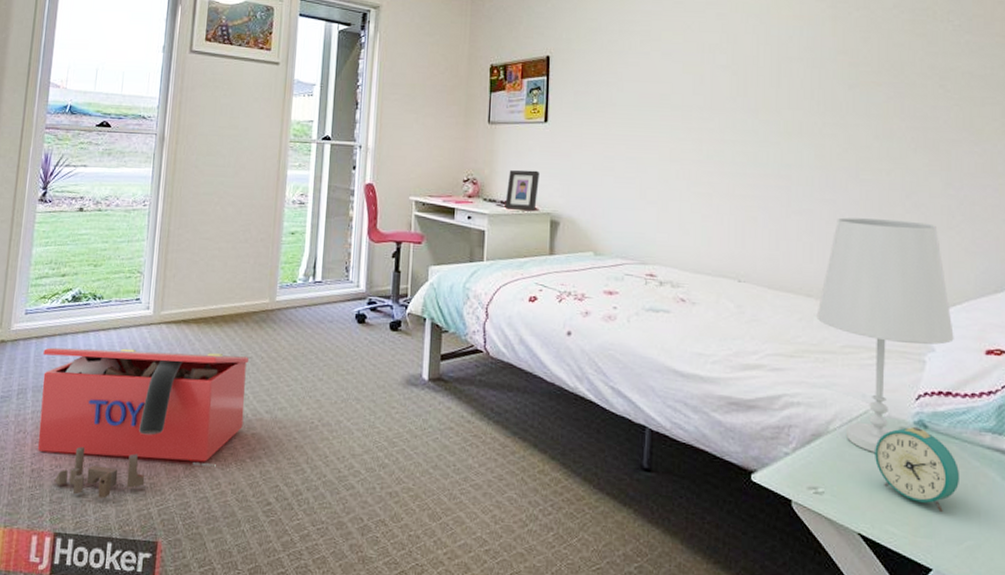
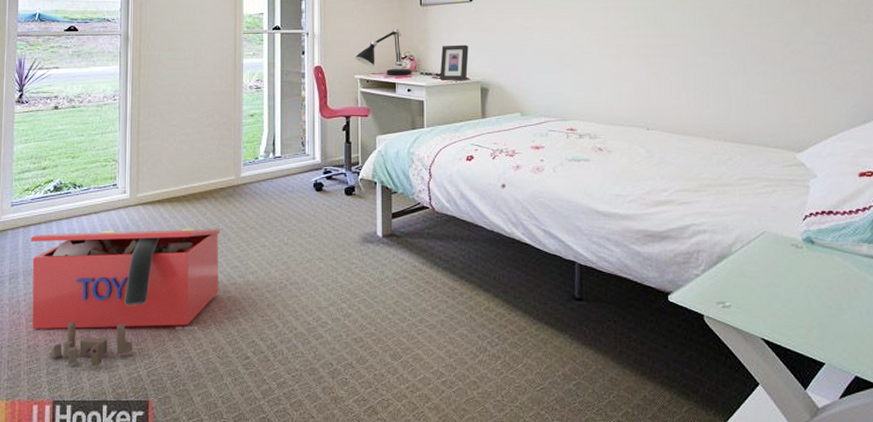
desk lamp: none [412,148,474,201] -> present [355,29,412,76]
table lamp: present [816,217,954,453] -> none [715,66,832,268]
alarm clock: present [875,426,959,513] -> none [771,242,843,315]

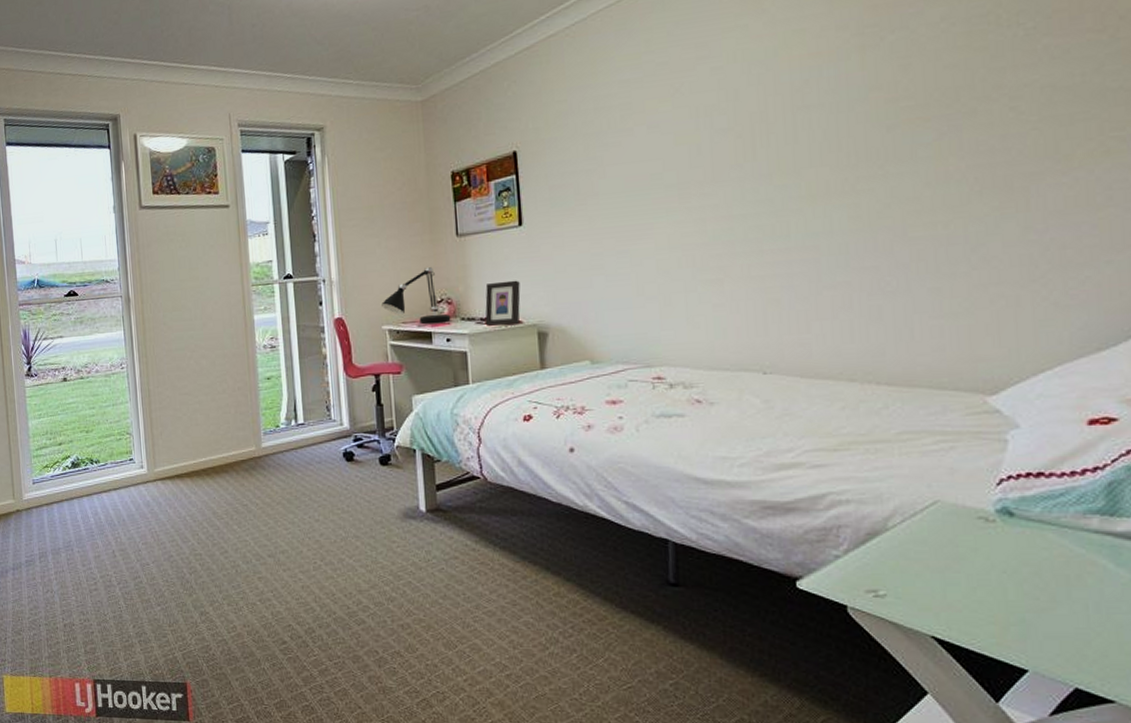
toy: present [31,228,221,366] -> none [55,504,249,647]

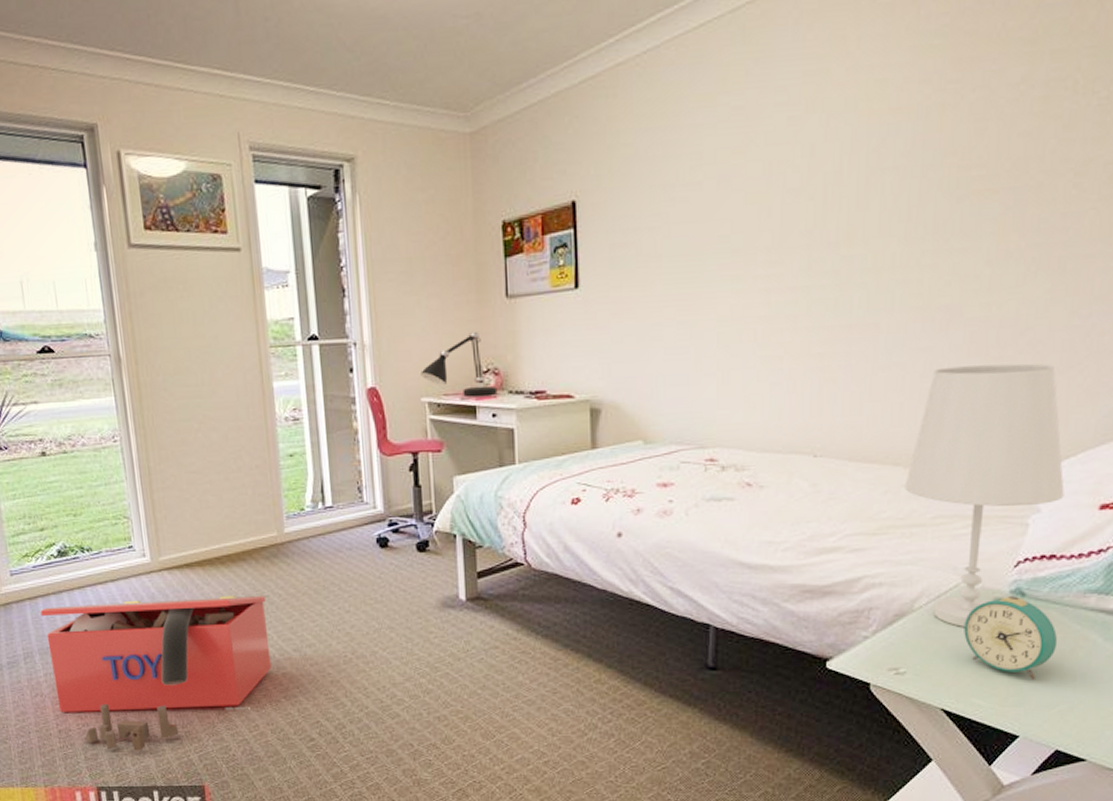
toy: none [55,504,249,647] -> present [40,595,272,751]
picture frame: present [485,280,521,327] -> none [534,350,574,402]
table lamp: none [863,278,1044,548] -> present [904,363,1065,627]
alarm clock: none [947,514,1059,609] -> present [964,595,1057,681]

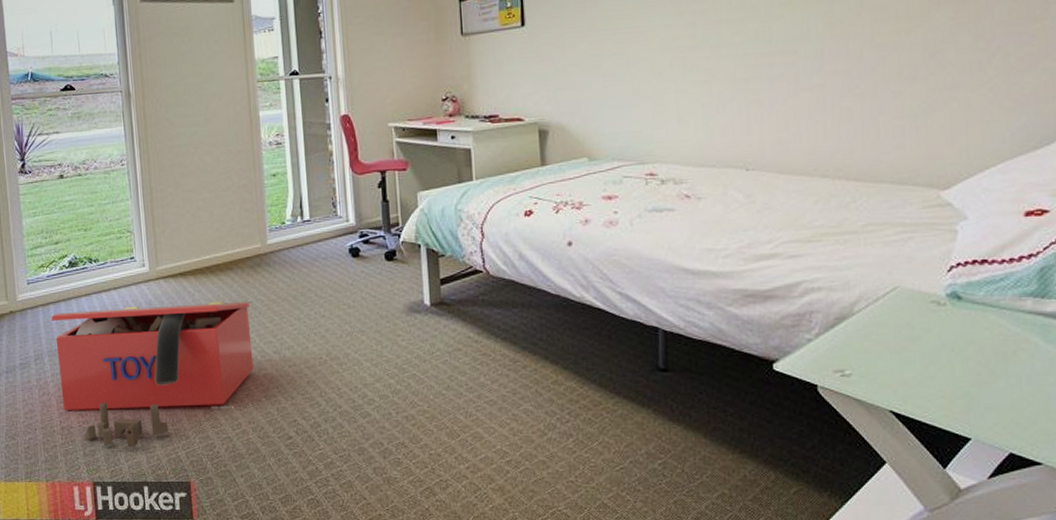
desk lamp: present [421,332,498,397] -> none [388,65,456,122]
table lamp: present [904,363,1065,627] -> none [834,82,989,330]
alarm clock: present [964,595,1057,681] -> none [904,298,998,383]

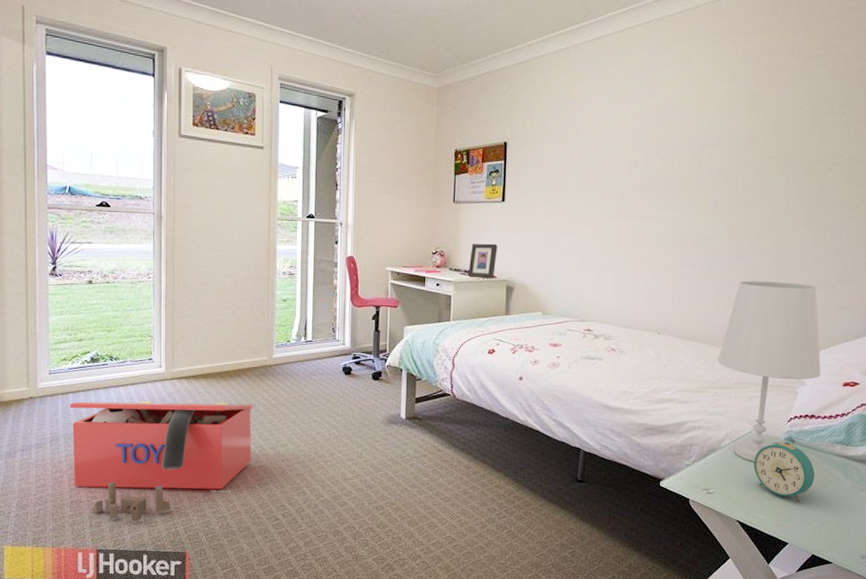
picture frame: none [488,79,523,125] -> present [468,243,498,279]
table lamp: none [834,82,989,330] -> present [717,280,821,462]
alarm clock: none [904,298,998,383] -> present [753,441,815,503]

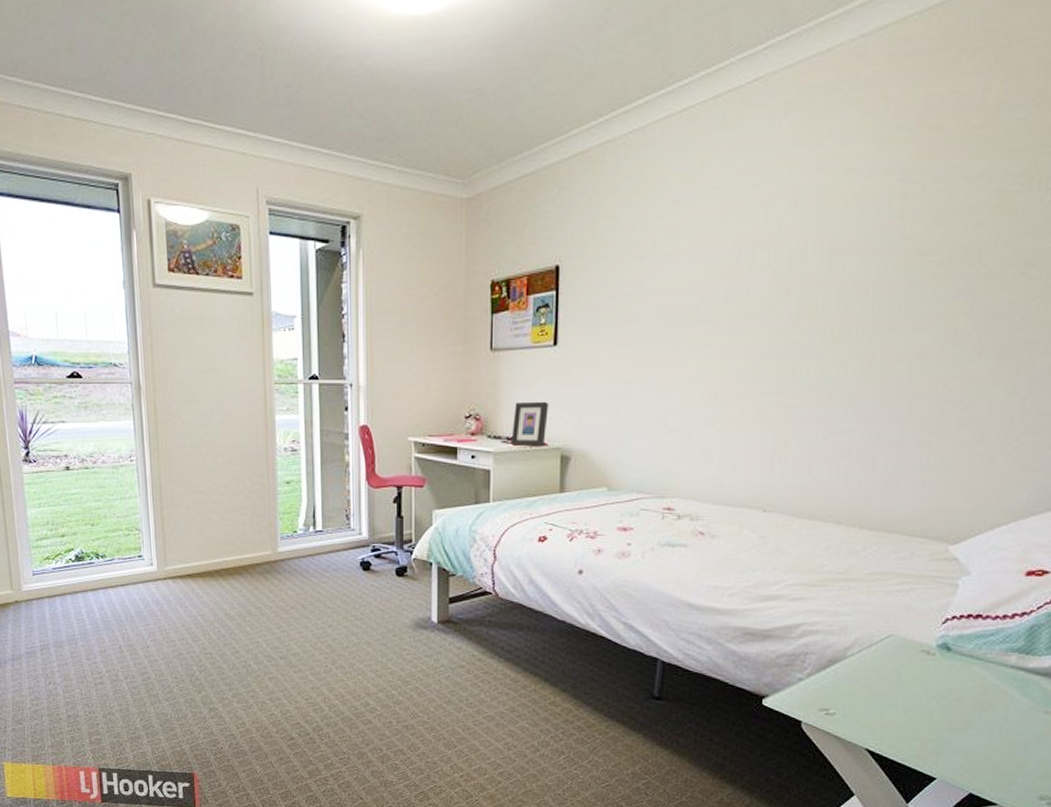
toy: present [70,400,253,521] -> none [57,604,260,739]
table lamp: present [717,280,821,462] -> none [845,436,994,675]
alarm clock: present [753,441,815,503] -> none [891,649,978,729]

